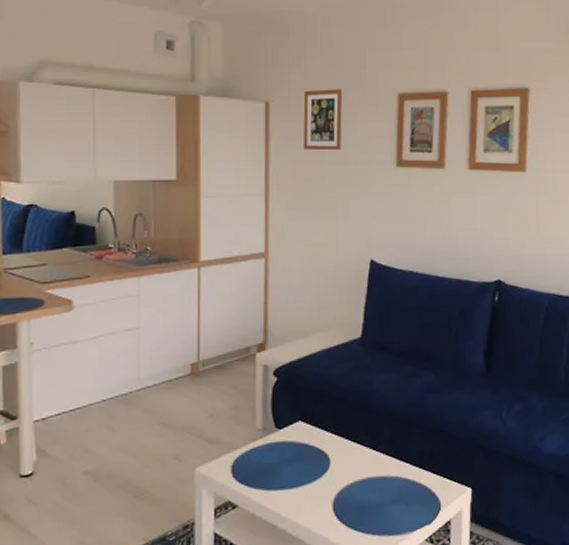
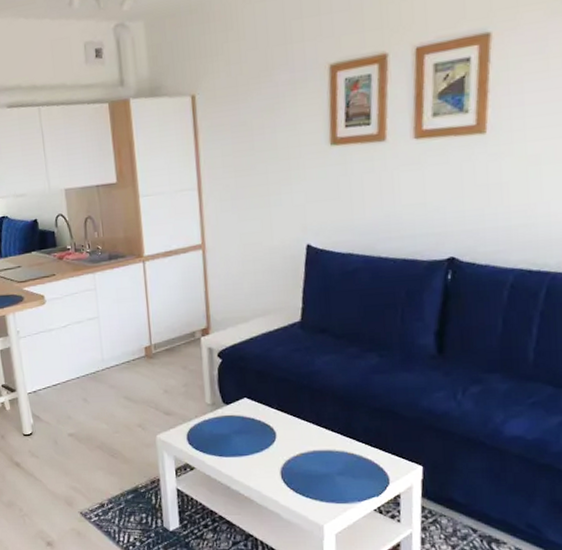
picture frame: present [303,89,343,151] -> none [229,70,271,139]

